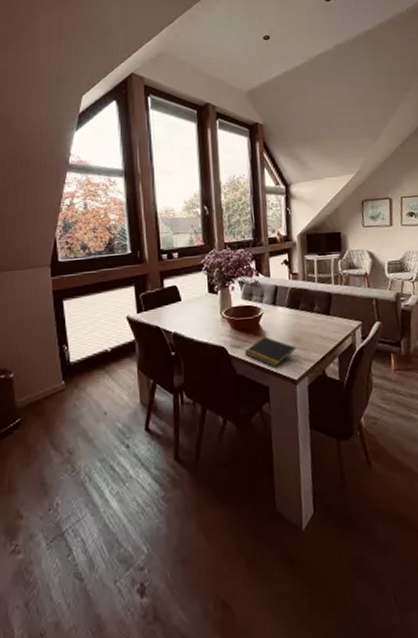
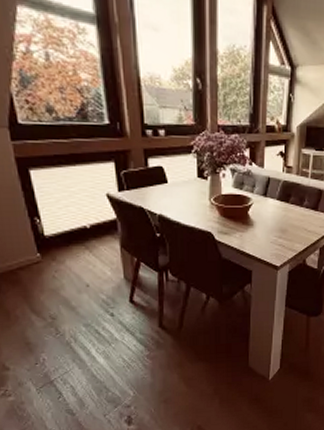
notepad: present [244,336,296,367] -> none [231,225,281,254]

